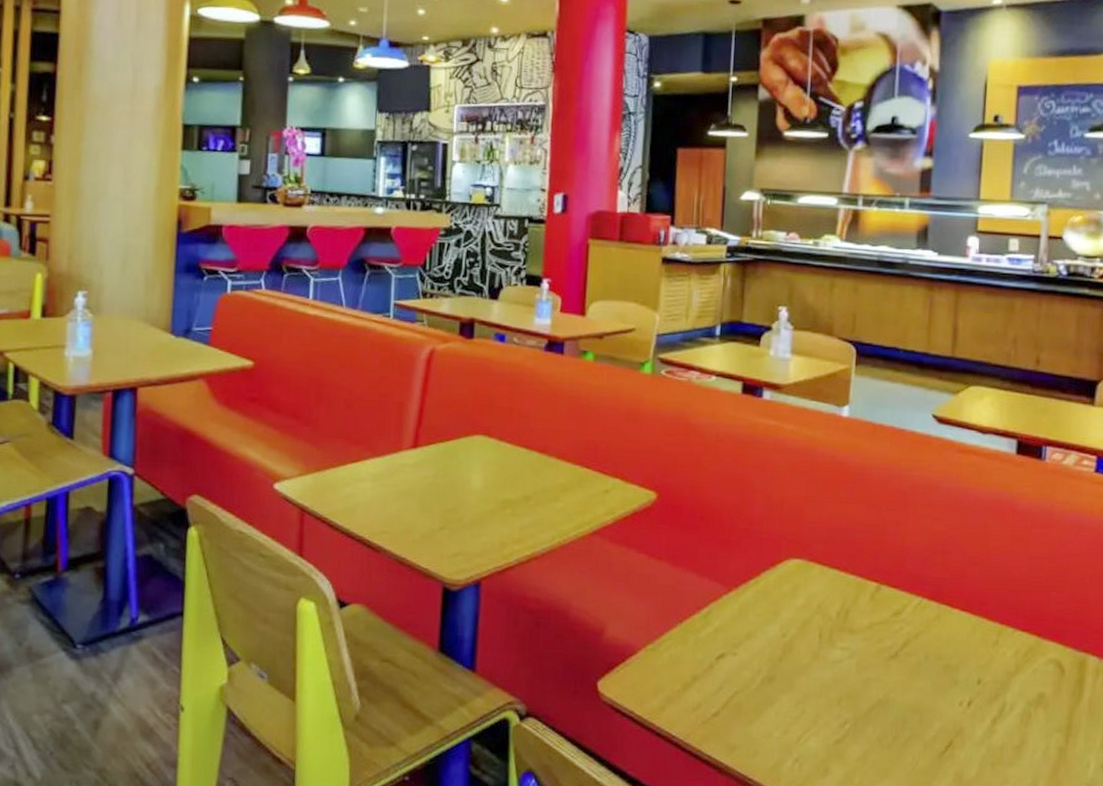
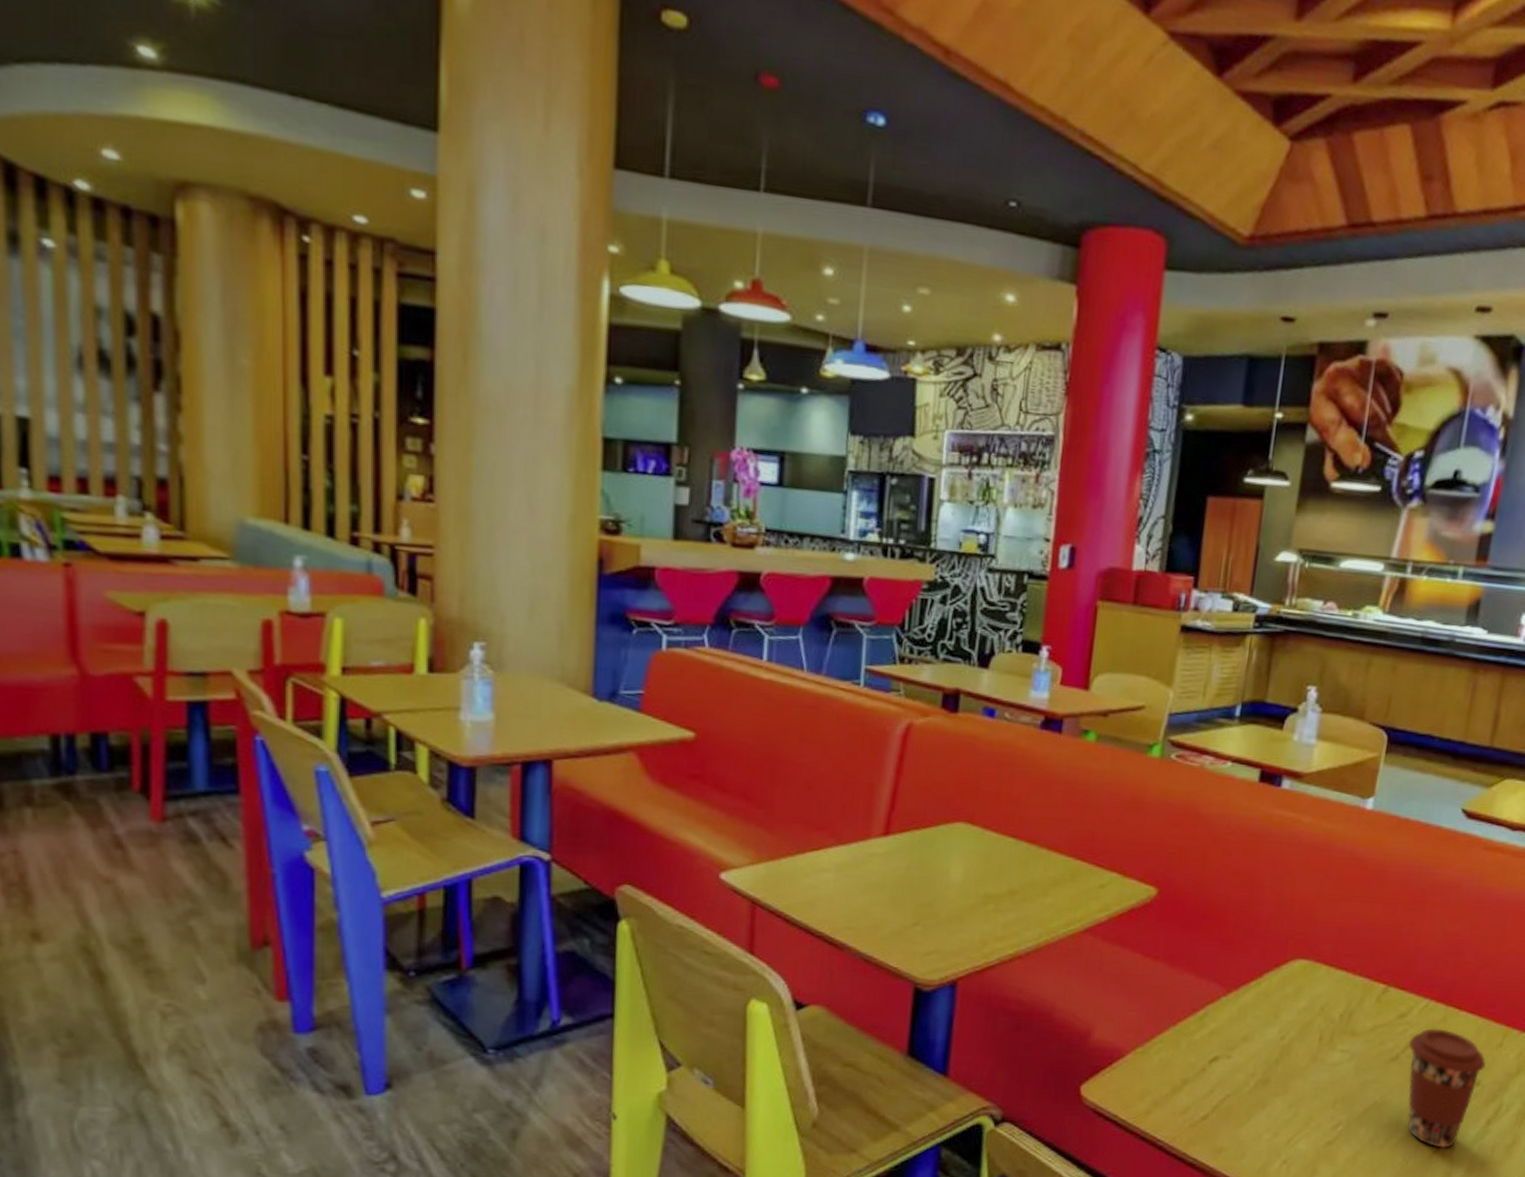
coffee cup: none [905,626,985,748] -> present [1407,1028,1487,1148]

